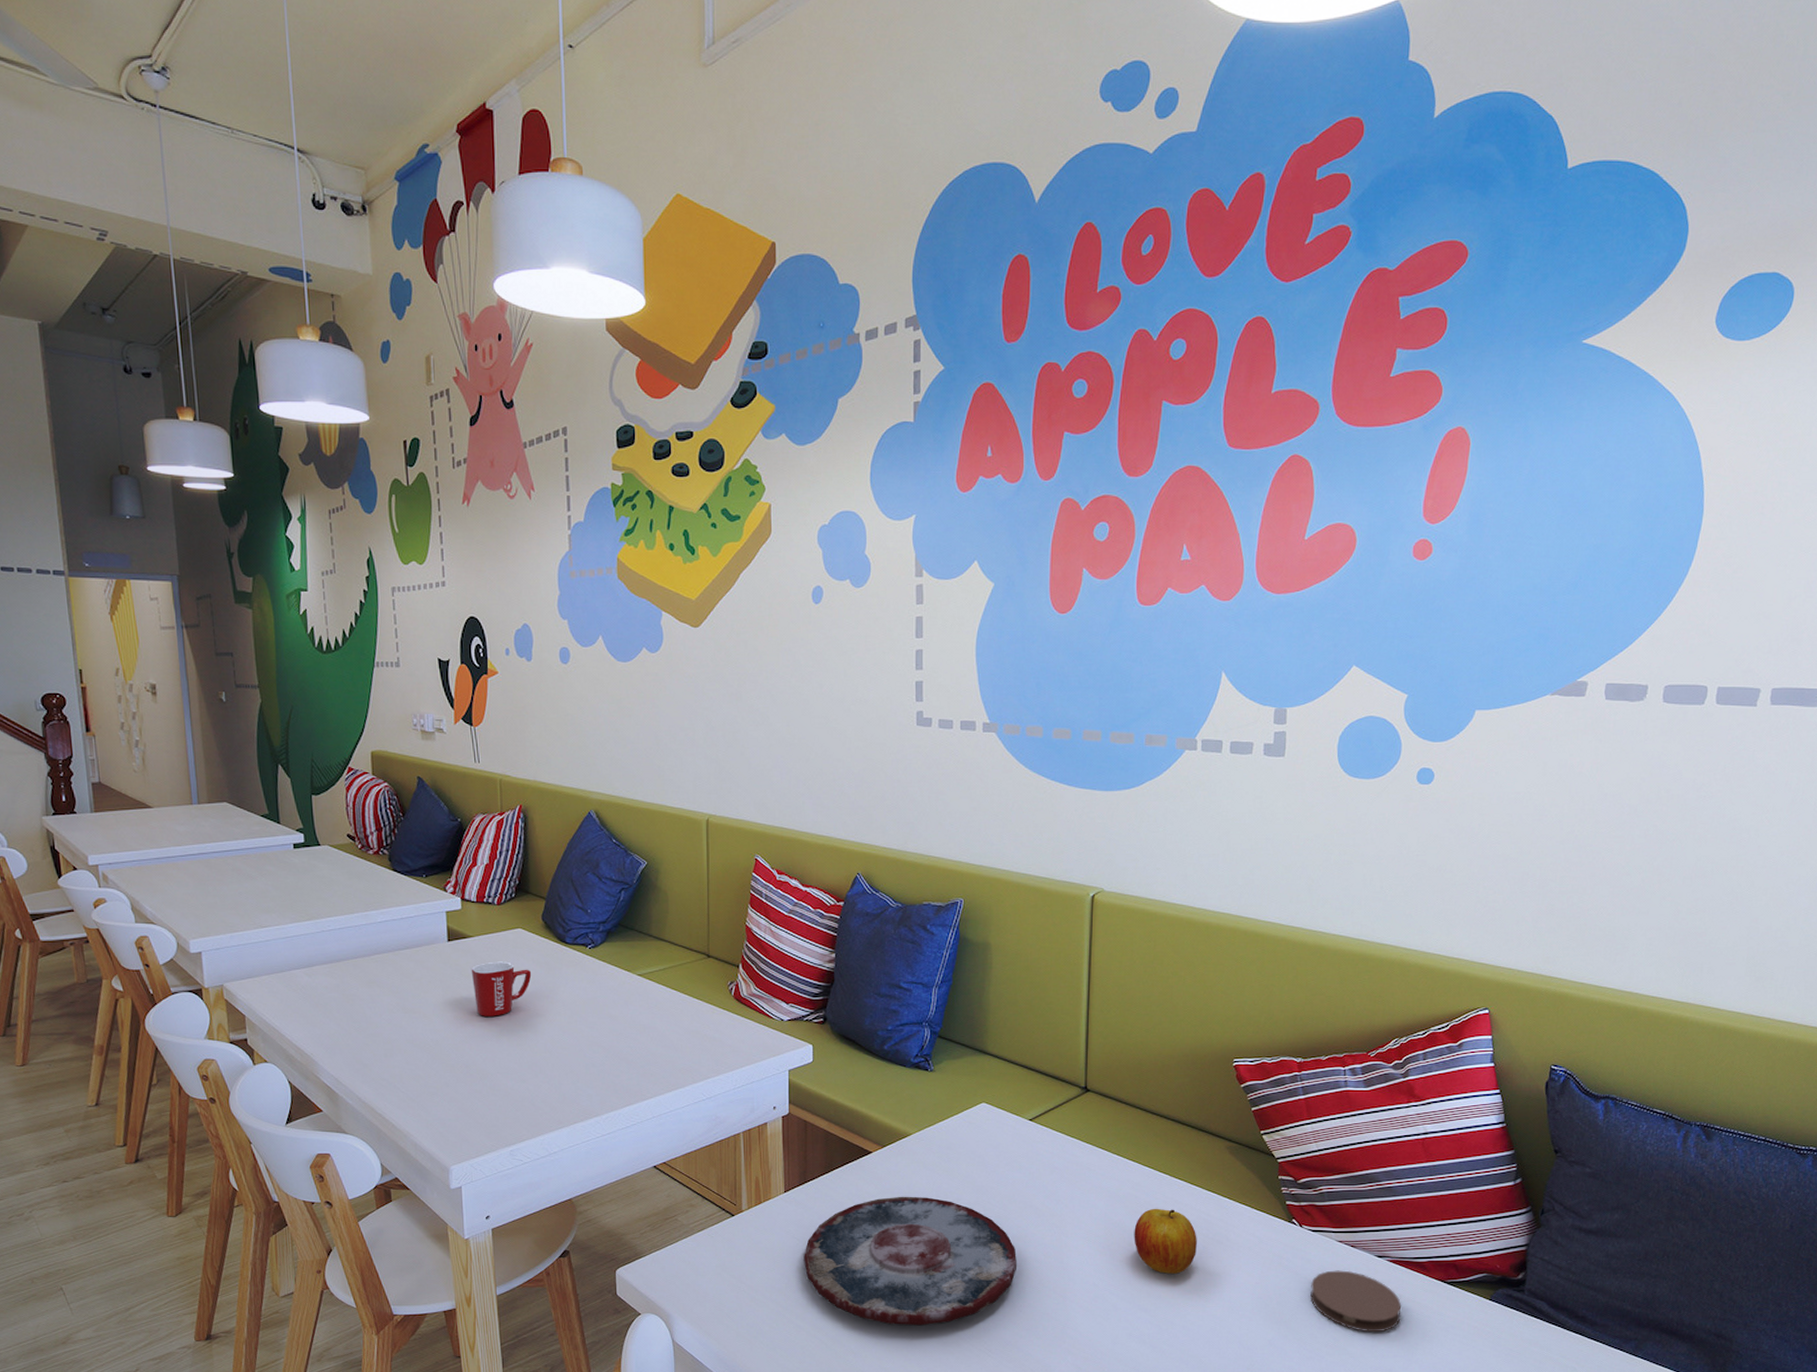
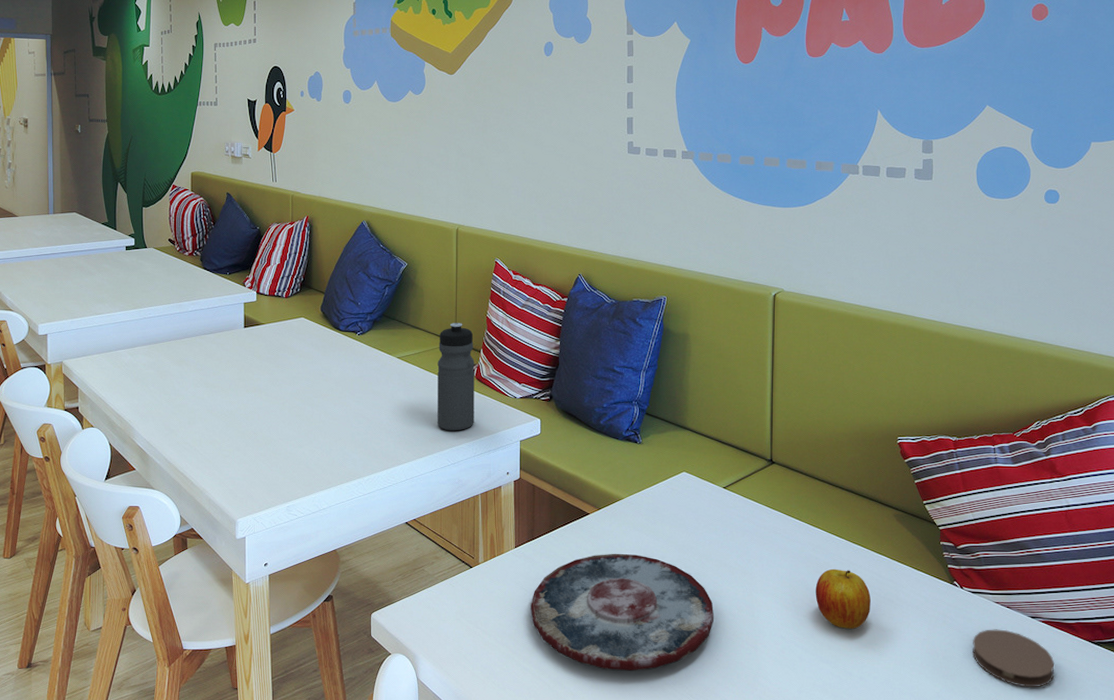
mug: present [471,961,532,1016] -> none [262,345,311,391]
water bottle: none [687,933,733,1060] -> present [437,323,475,431]

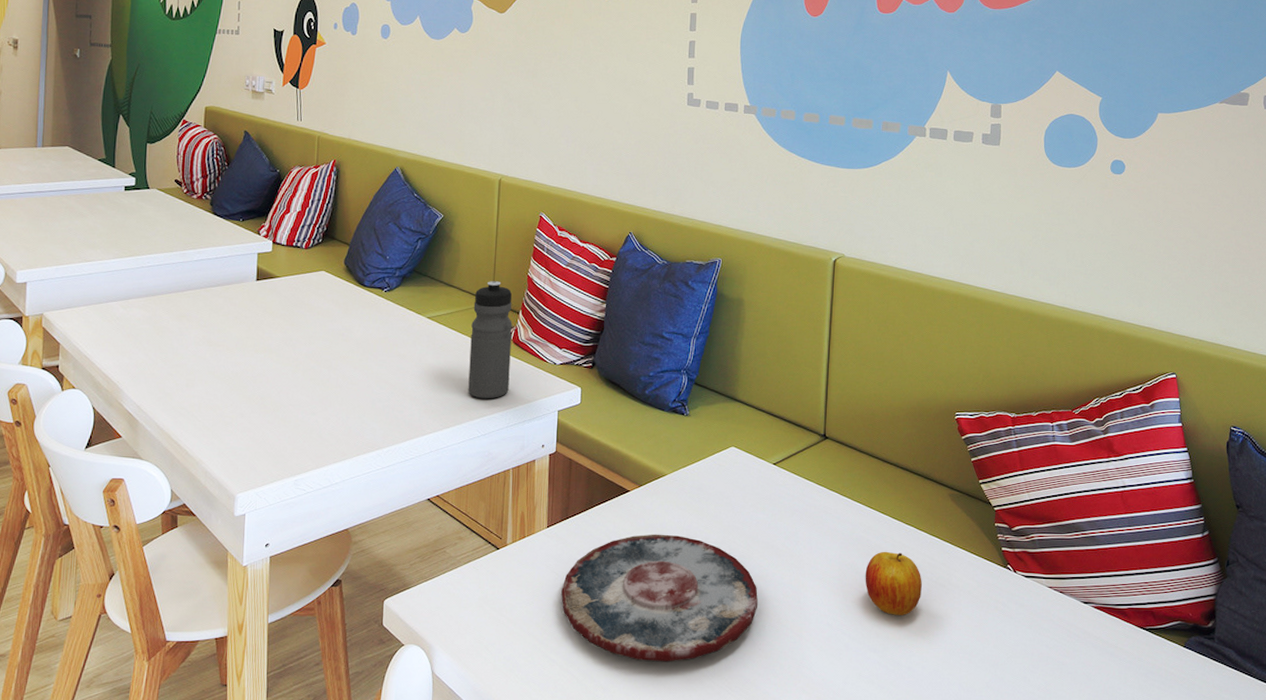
coaster: present [972,629,1055,688] -> none [1023,615,1106,677]

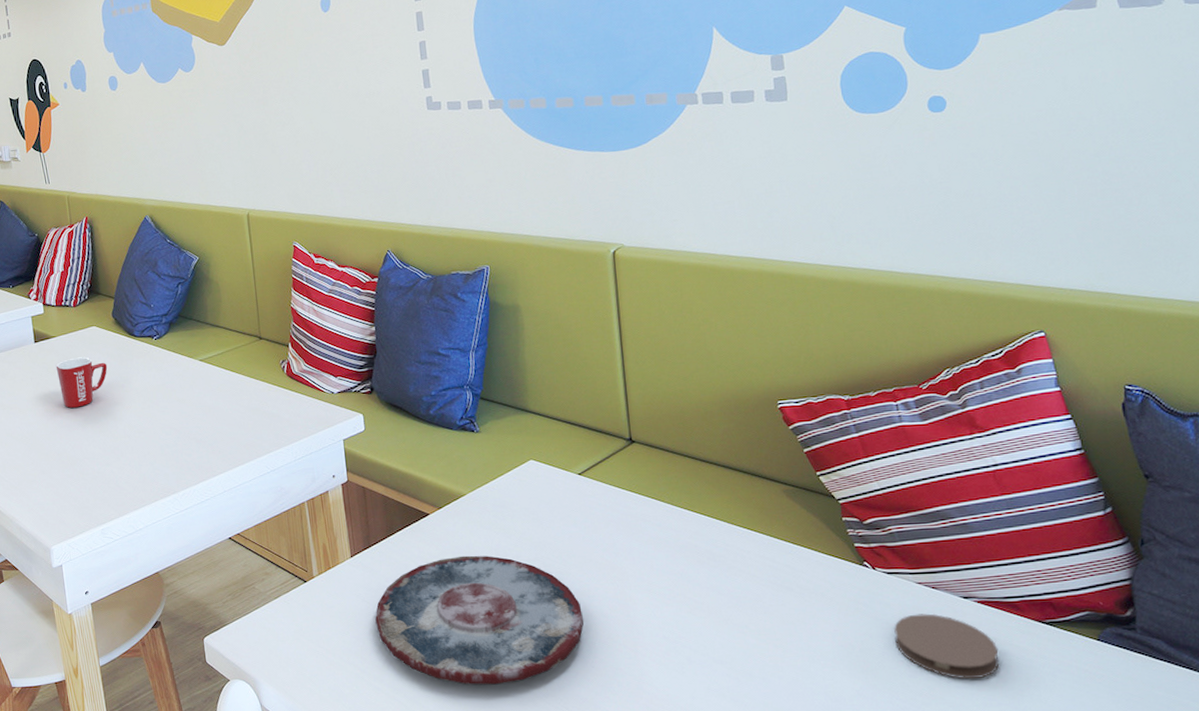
mug: none [275,300,331,352] -> present [55,357,108,408]
water bottle: present [468,281,512,399] -> none [242,316,291,435]
apple: present [865,551,922,615] -> none [698,556,767,624]
coaster: none [1023,615,1106,677] -> present [894,613,1000,679]

